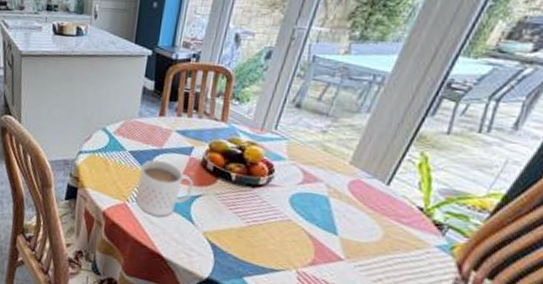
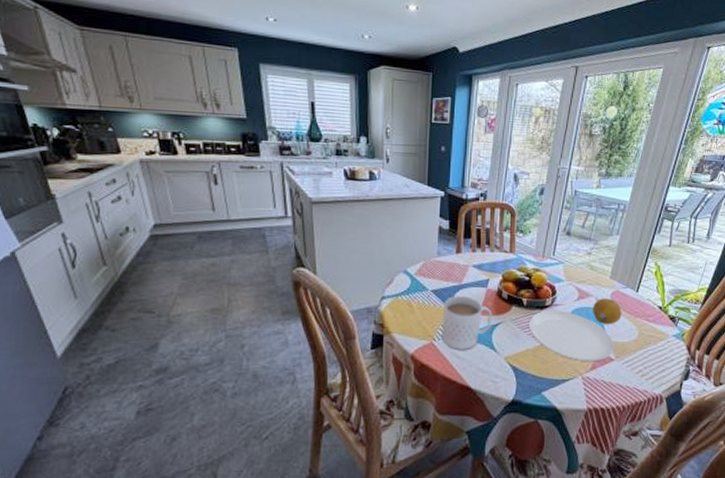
plate: none [235,189,346,258] -> present [528,310,614,362]
fruit: none [320,186,362,219] -> present [593,298,622,325]

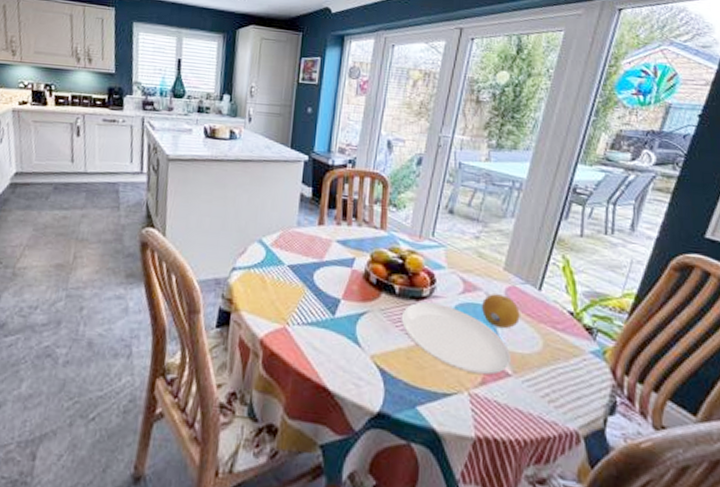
mug: present [441,295,493,350] -> none [296,273,358,341]

